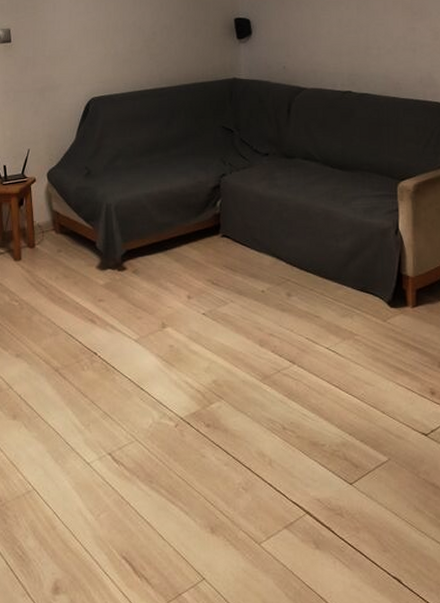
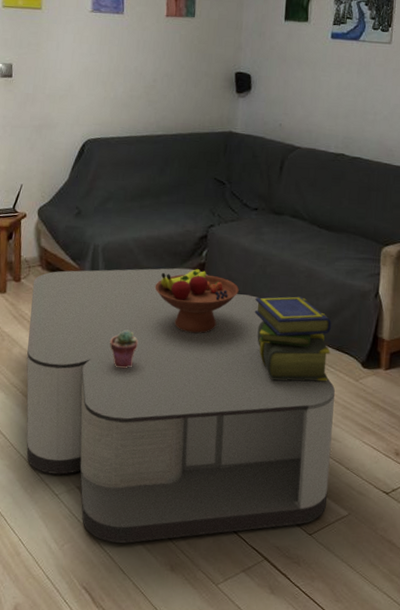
coffee table: none [47,220,366,508] -> present [26,268,335,543]
potted succulent: none [130,289,158,328] -> present [109,330,138,369]
fruit bowl: none [171,220,256,286] -> present [154,269,239,334]
stack of books: none [274,240,356,327] -> present [254,296,332,382]

